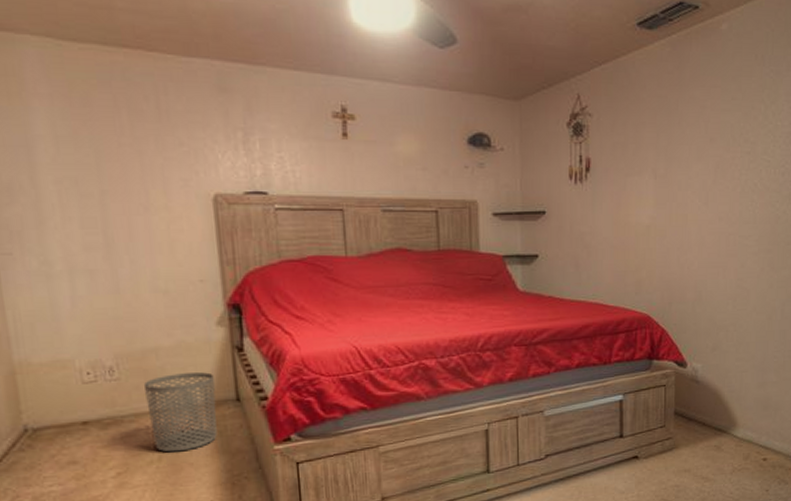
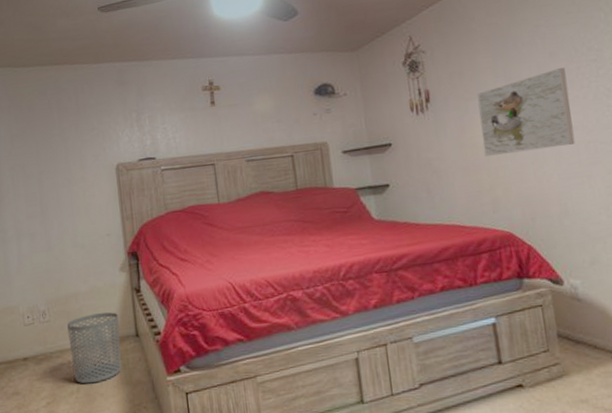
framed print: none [635,155,721,237] -> present [477,67,575,156]

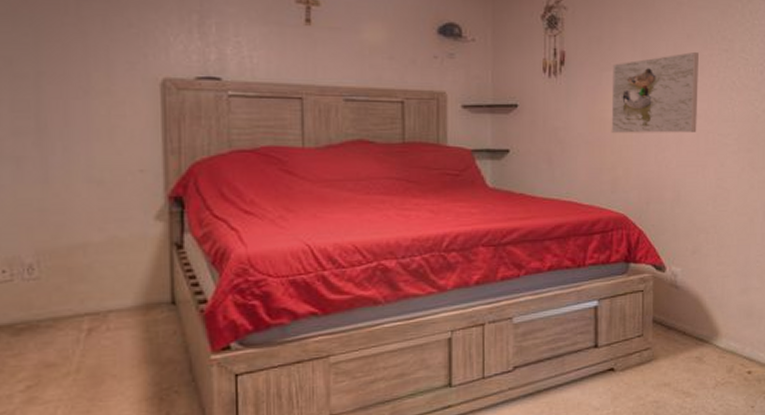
waste bin: present [67,312,122,384] -> none [68,271,148,363]

